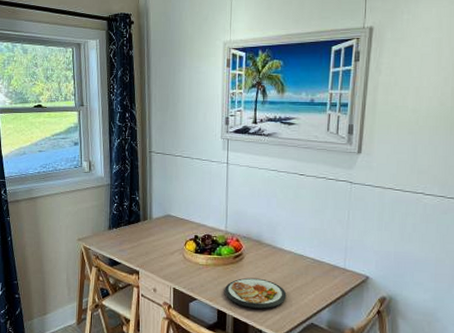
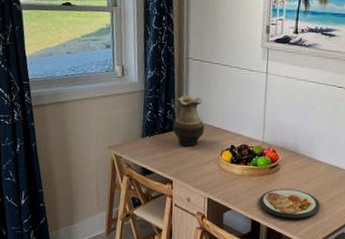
vase: none [138,187,169,238] -> present [172,95,205,147]

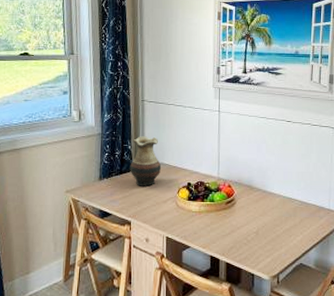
dish: present [259,188,320,219] -> none [217,222,277,252]

